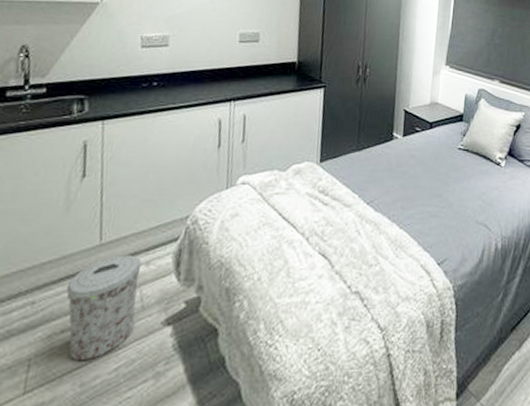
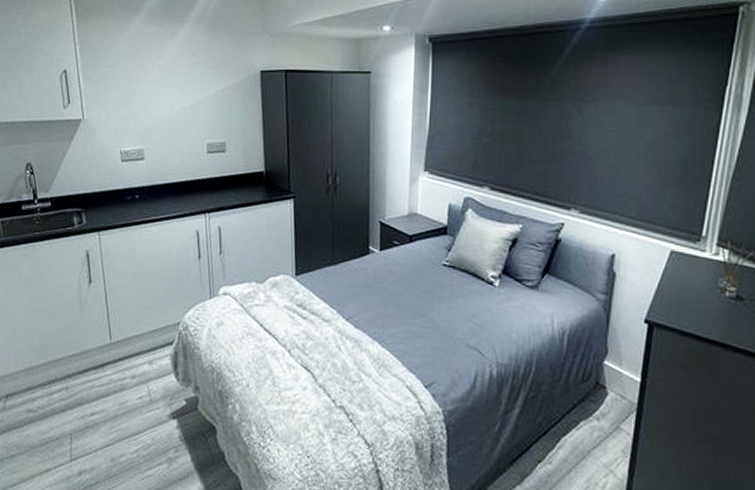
trash can: present [66,255,142,362] -> none [90,353,146,441]

